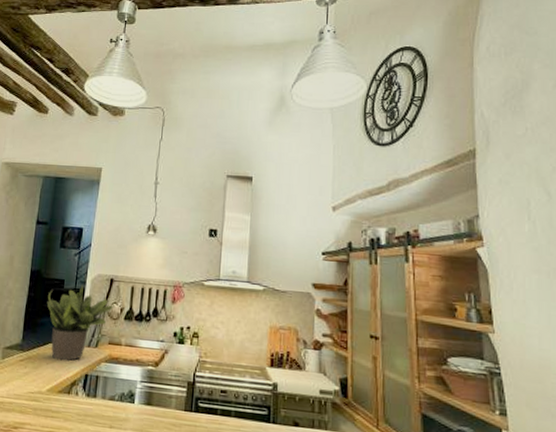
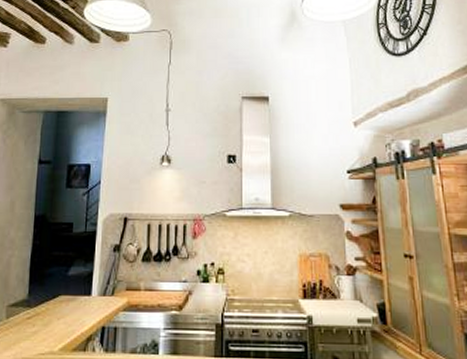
potted plant: present [47,284,116,361] -> none [54,226,131,314]

